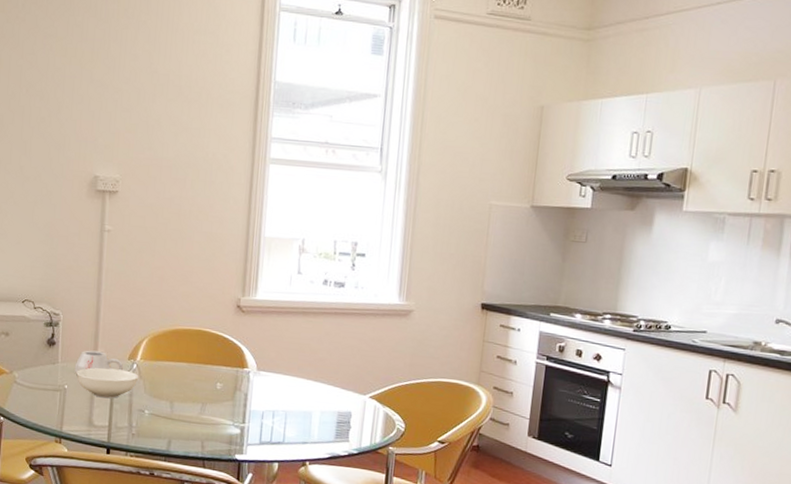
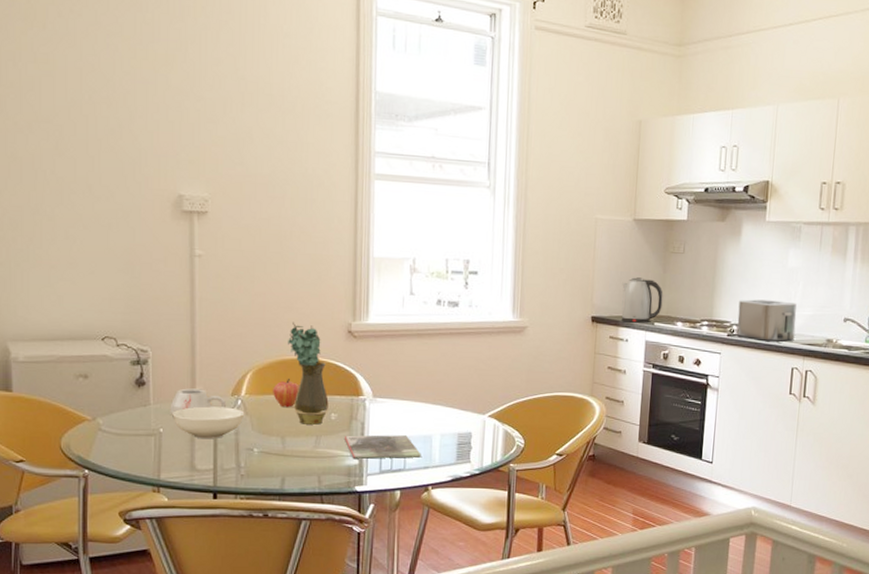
fruit: none [165,346,189,375] -> present [273,378,299,408]
vase: none [181,294,216,393] -> present [288,322,329,425]
magazine: none [227,404,301,433] -> present [344,435,421,459]
kettle: none [514,265,561,314] -> present [621,277,663,323]
toaster: none [645,293,718,342] -> present [737,299,797,342]

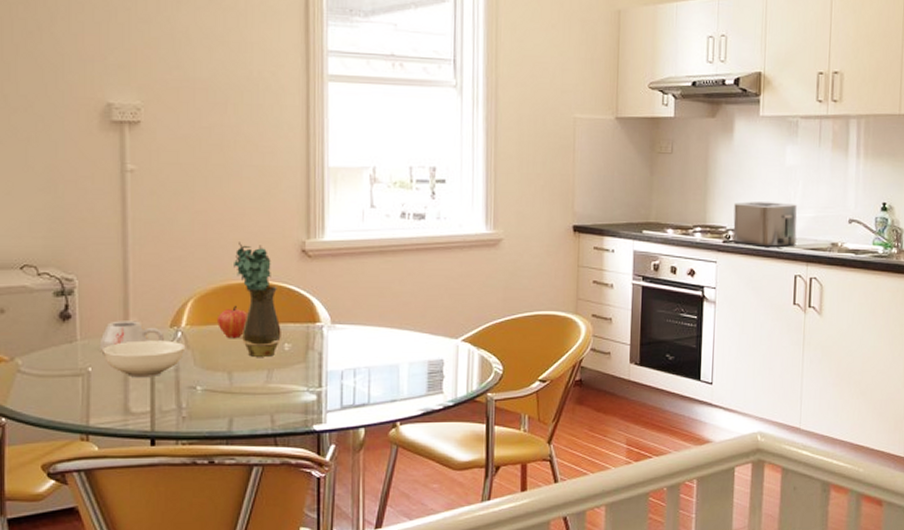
magazine: present [344,435,421,459] -> none [299,365,387,393]
kettle: present [621,277,663,323] -> none [606,181,651,231]

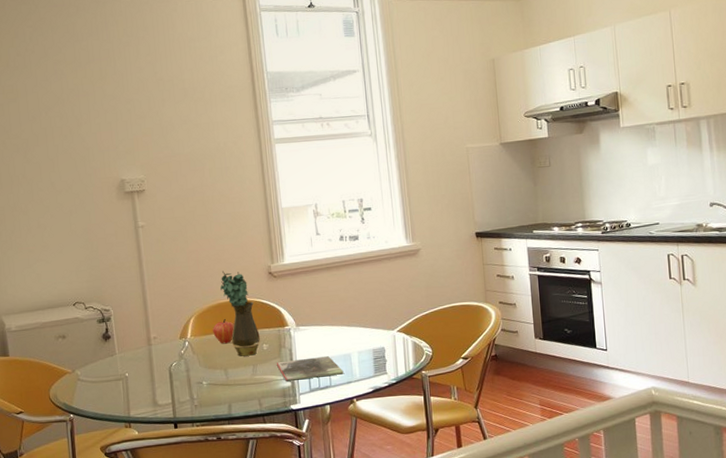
cup: present [99,320,165,354] -> none [131,336,177,363]
bowl: present [103,340,186,378] -> none [134,349,192,379]
magazine: none [299,365,387,393] -> present [276,356,344,381]
toaster: present [733,201,797,248] -> none [608,195,666,235]

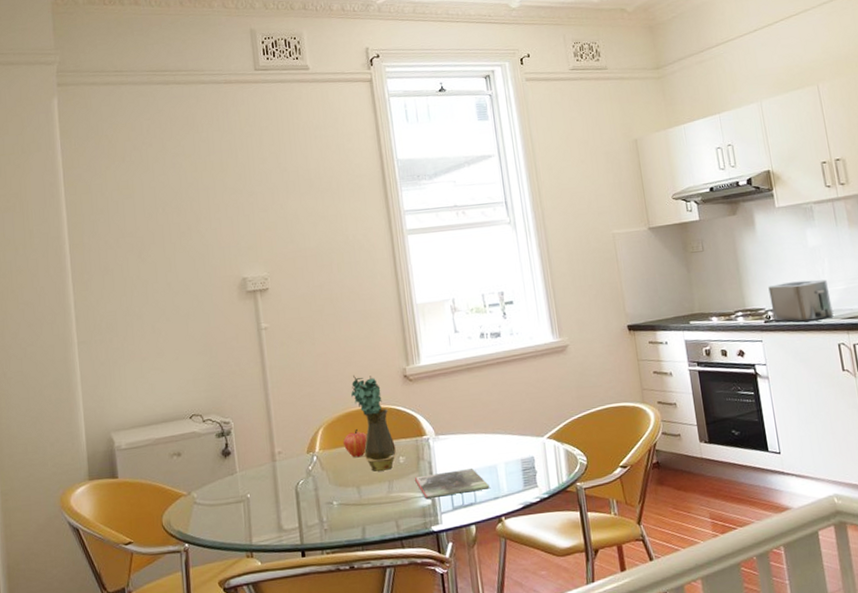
toaster: none [608,195,666,235] -> present [768,279,834,323]

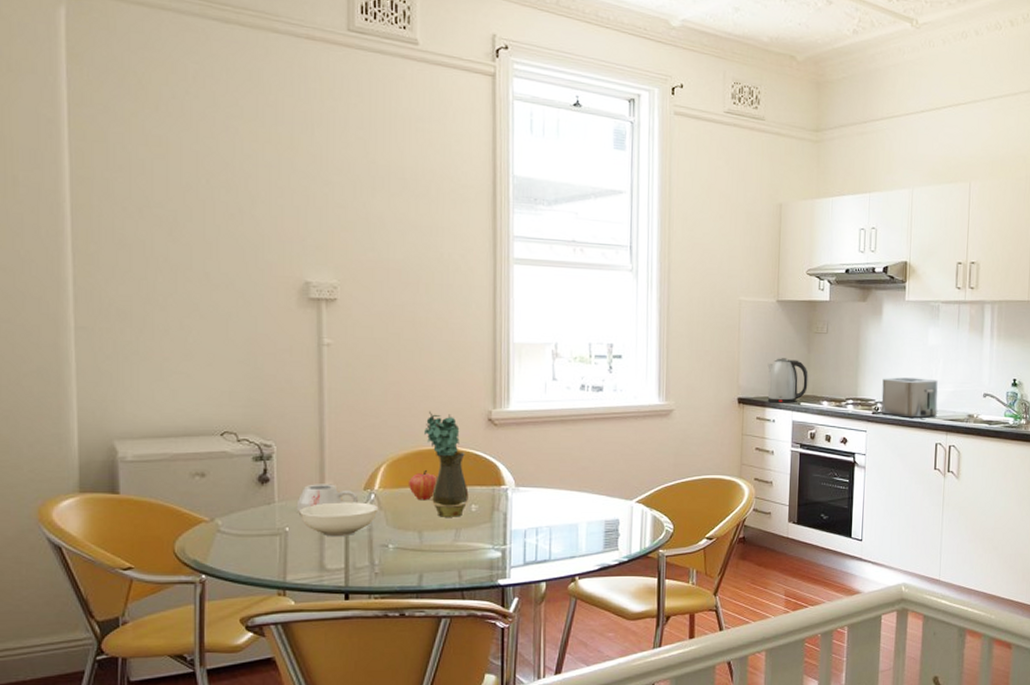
cup: none [254,451,304,482] -> present [296,484,359,515]
bowl: none [257,464,321,499] -> present [299,502,379,537]
magazine: present [414,468,490,498] -> none [485,525,567,551]
kettle: none [650,281,694,326] -> present [767,358,808,403]

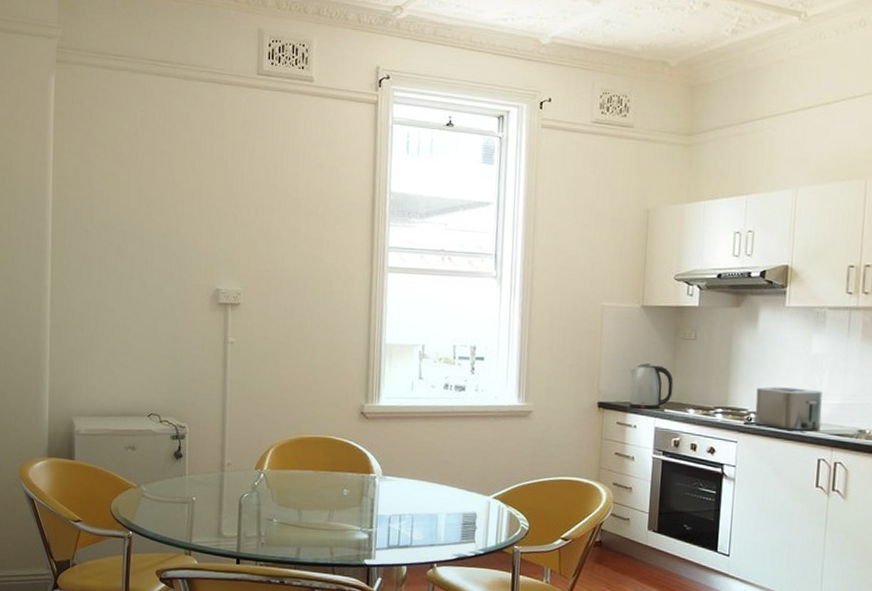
cup: present [296,484,359,515] -> none [202,461,251,487]
bowl: present [299,502,379,537] -> none [204,478,267,509]
fruit: present [409,469,437,501] -> none [292,454,315,483]
vase: present [424,411,469,517] -> none [306,403,342,499]

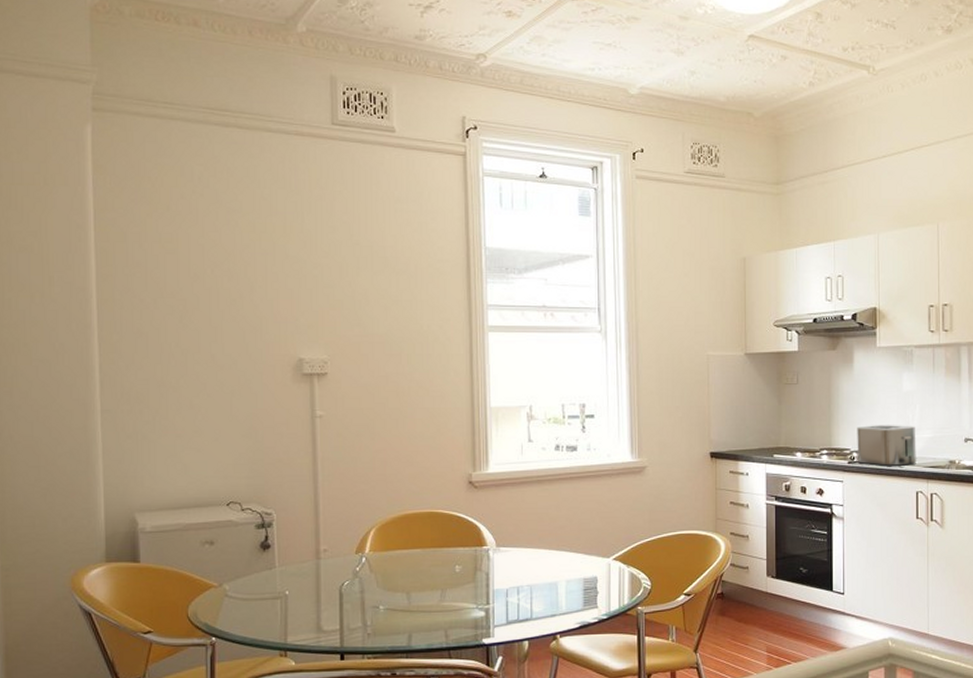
kettle: present [629,363,674,410] -> none [738,411,780,456]

